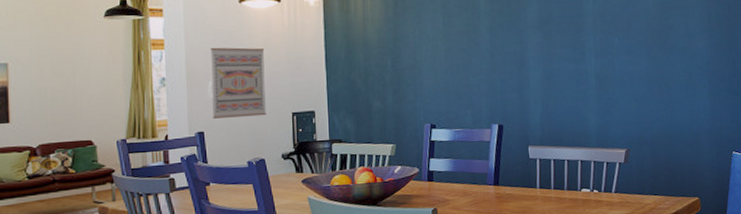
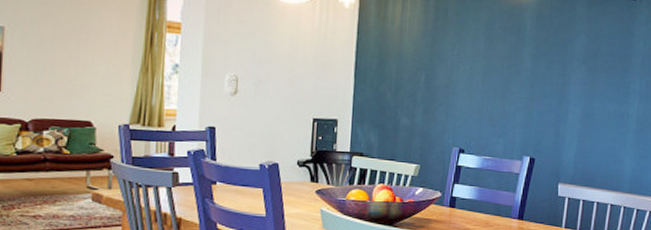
wall art: present [211,47,266,119] -> none [225,38,291,118]

